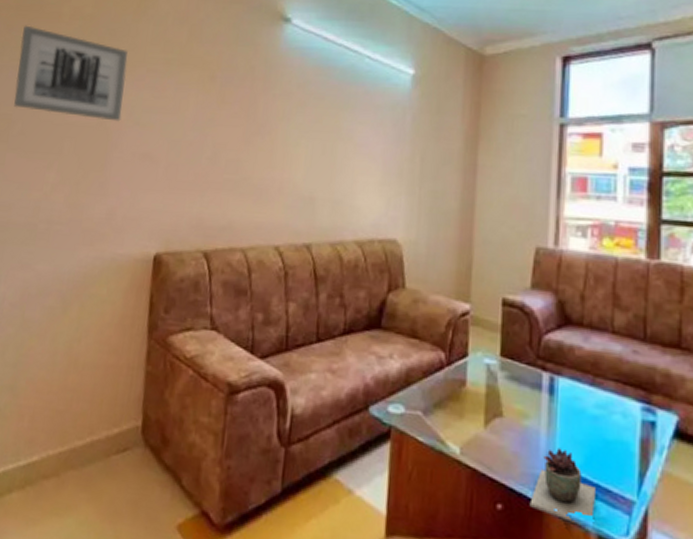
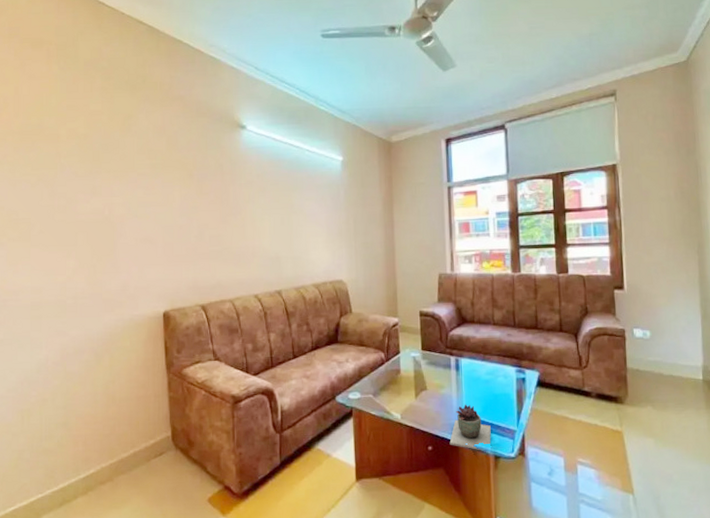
wall art: present [14,25,128,122] -> none [28,146,122,216]

